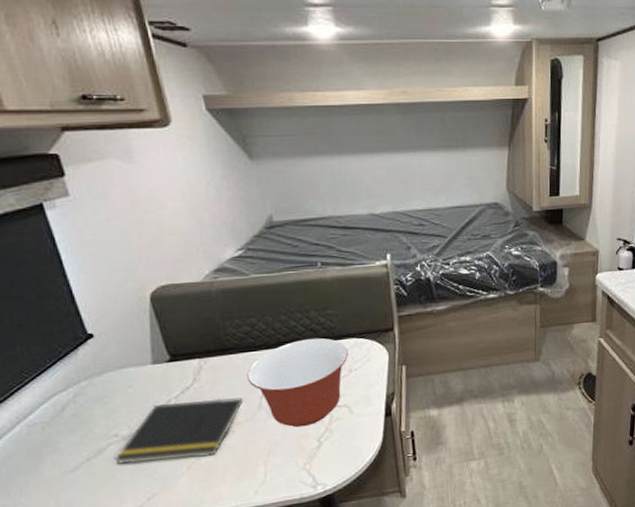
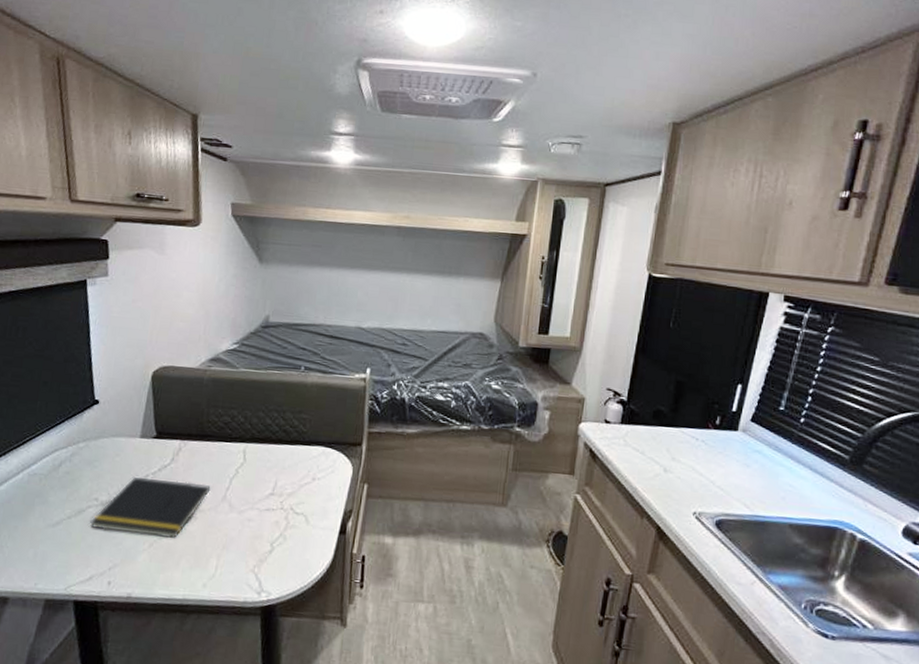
mixing bowl: present [247,338,348,428] -> none [218,439,315,528]

